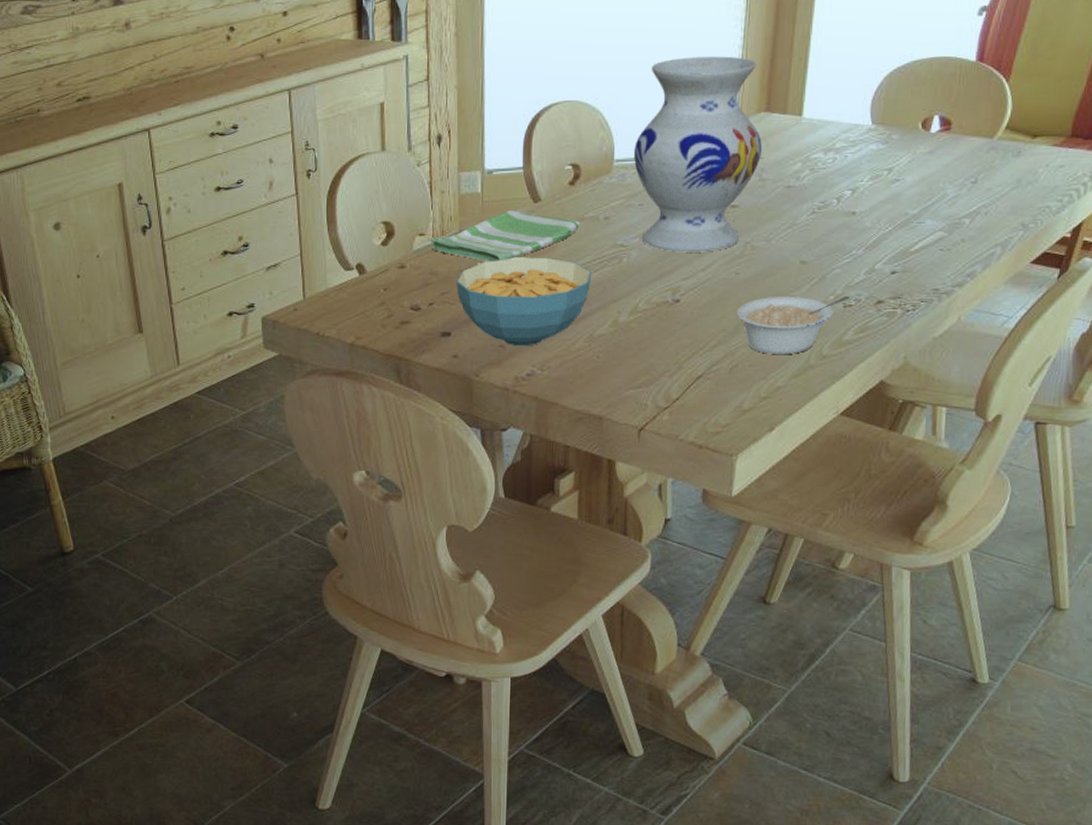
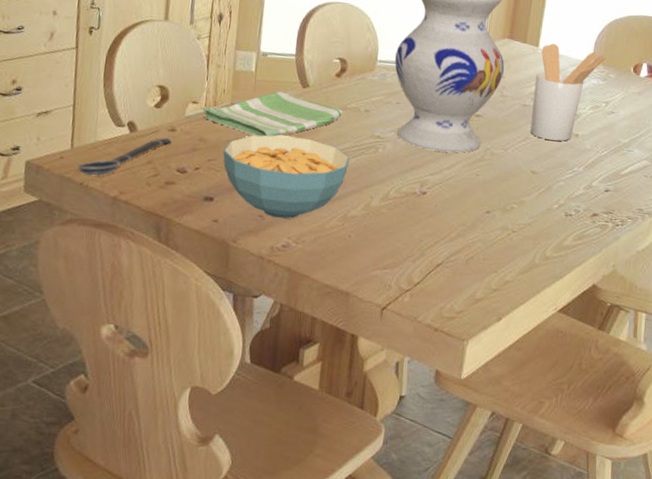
spoon: none [311,275,403,324] -> present [76,137,173,176]
legume: present [737,296,851,354] -> none [475,199,571,253]
utensil holder: none [797,109,888,223] -> present [530,43,607,141]

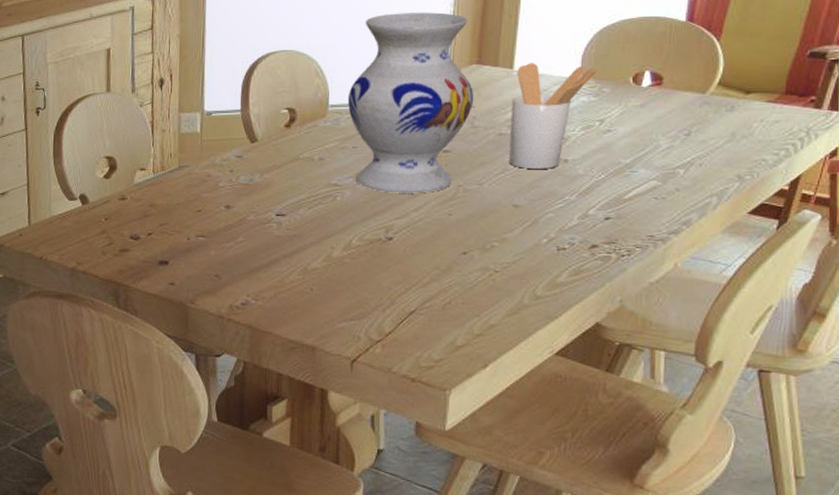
spoon: present [76,137,173,176] -> none [35,206,124,250]
dish towel: present [202,91,343,137] -> none [150,149,295,196]
cereal bowl: present [223,135,350,219] -> none [174,193,306,277]

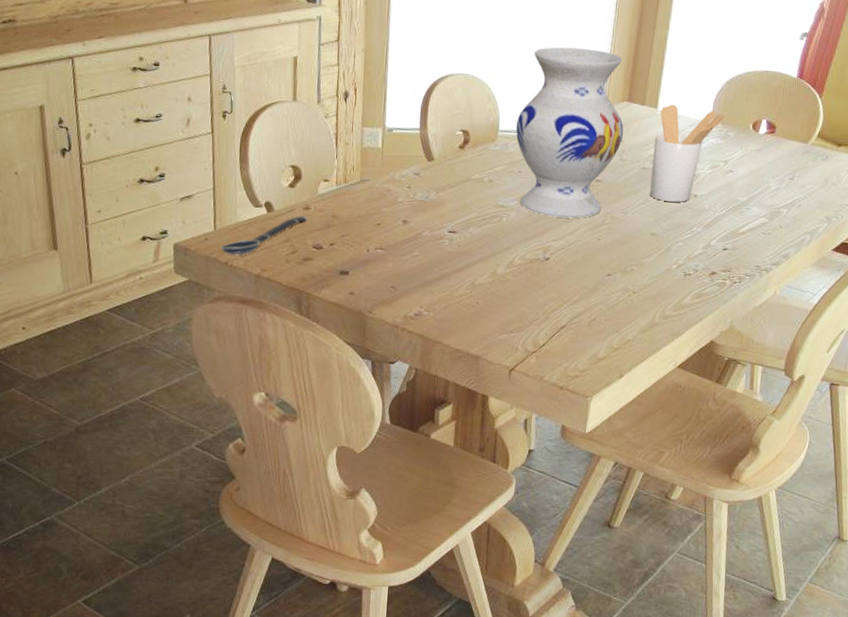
spoon: none [35,206,124,250] -> present [220,215,308,256]

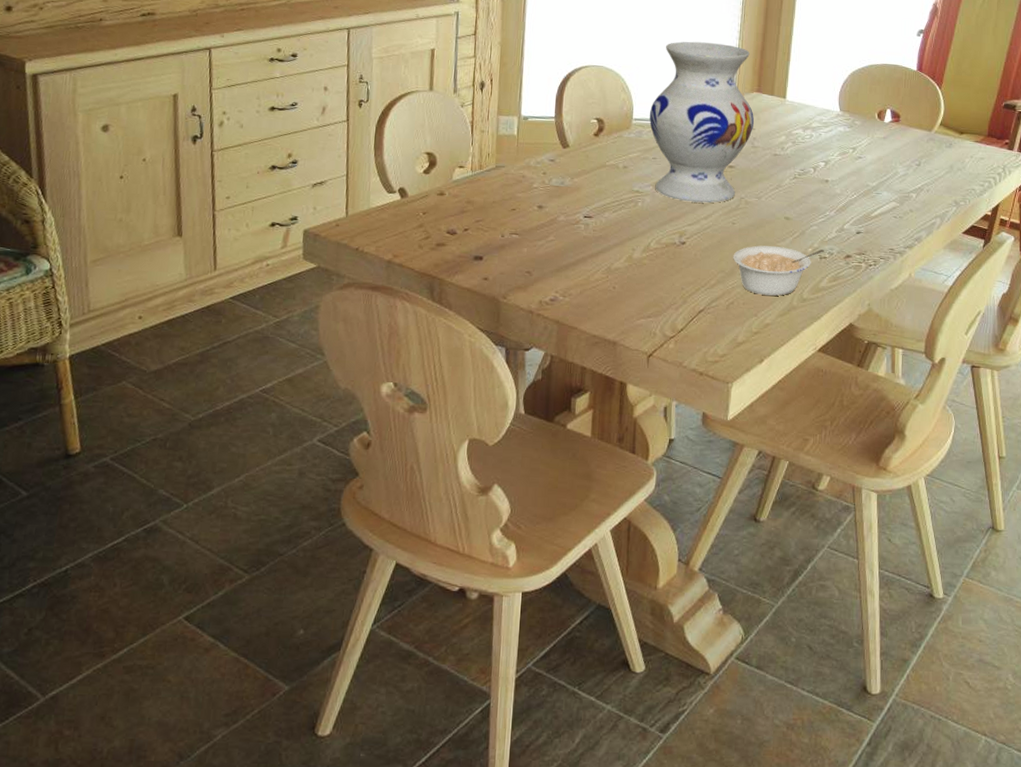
spoon: present [220,215,308,256] -> none [351,201,442,241]
legume: none [596,262,690,313] -> present [733,245,825,296]
utensil holder: present [650,104,726,202] -> none [782,95,852,187]

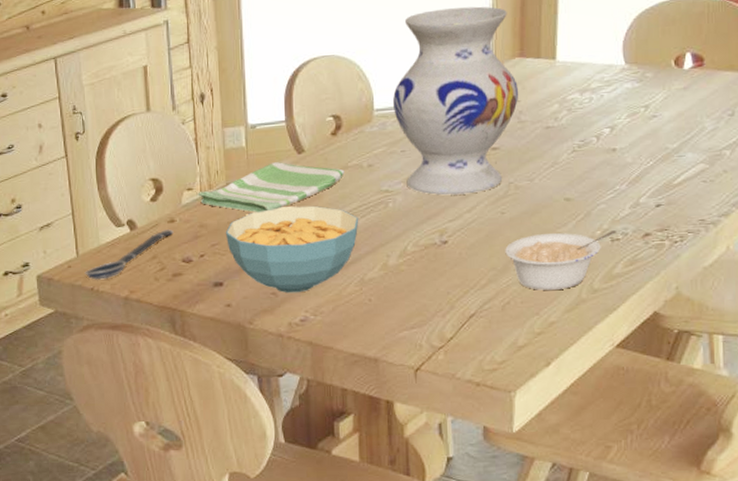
spoon: none [351,201,442,241] -> present [85,229,174,280]
dish towel: none [468,153,602,197] -> present [197,162,345,213]
cereal bowl: none [490,194,611,274] -> present [225,205,359,293]

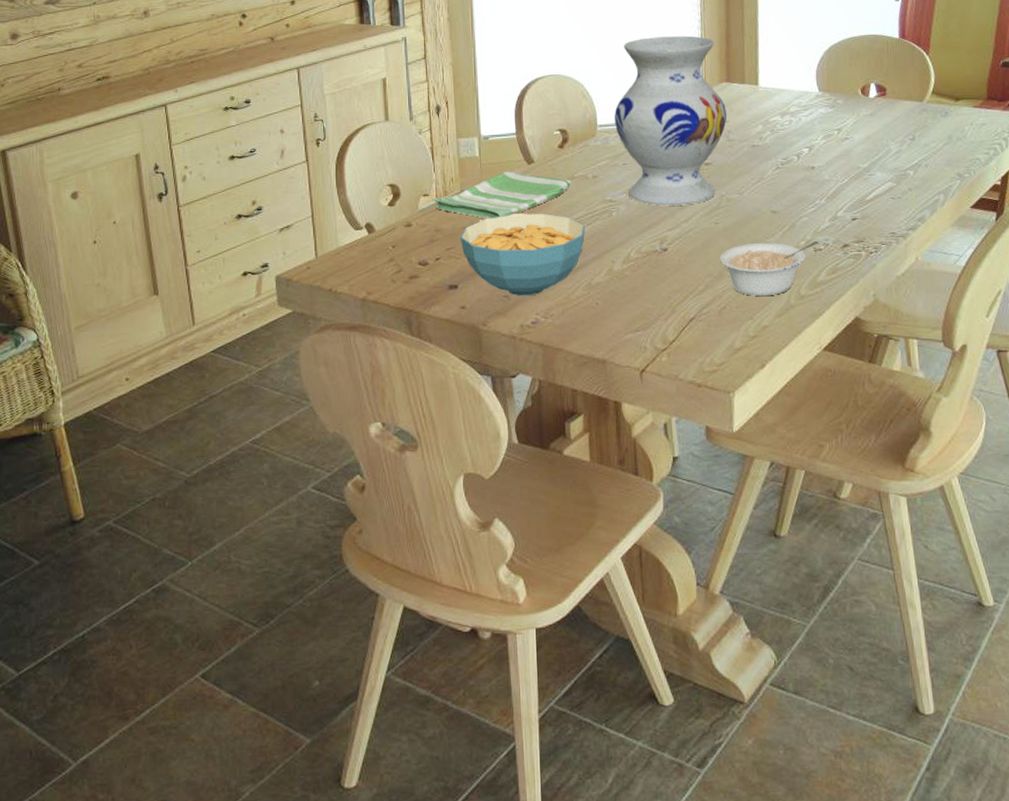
spoon: present [85,229,174,280] -> none [323,233,411,281]

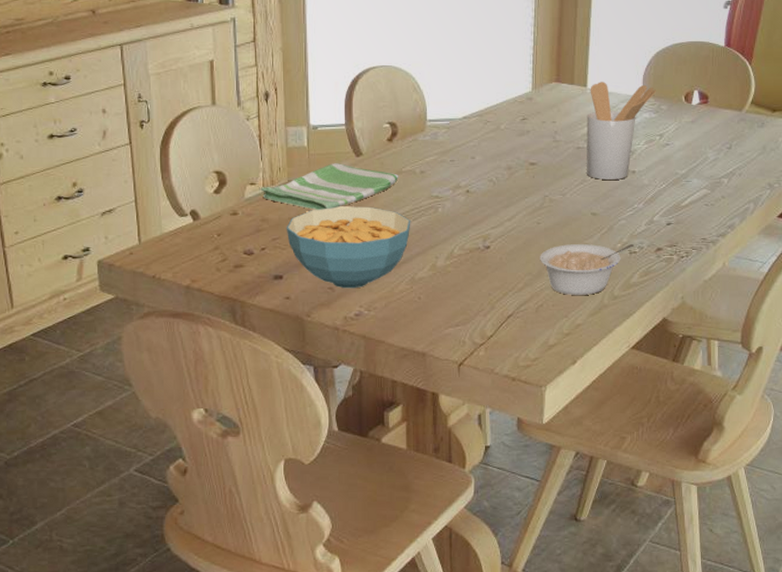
vase: present [614,36,727,206] -> none [445,32,554,204]
utensil holder: none [760,79,831,177] -> present [586,82,657,180]

